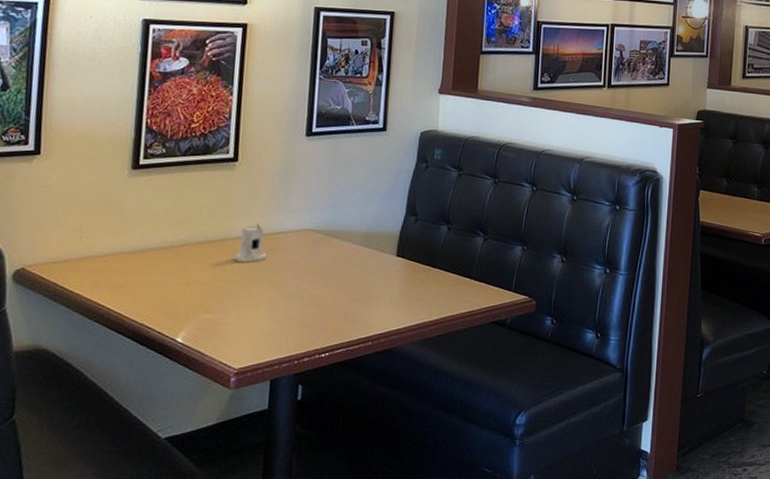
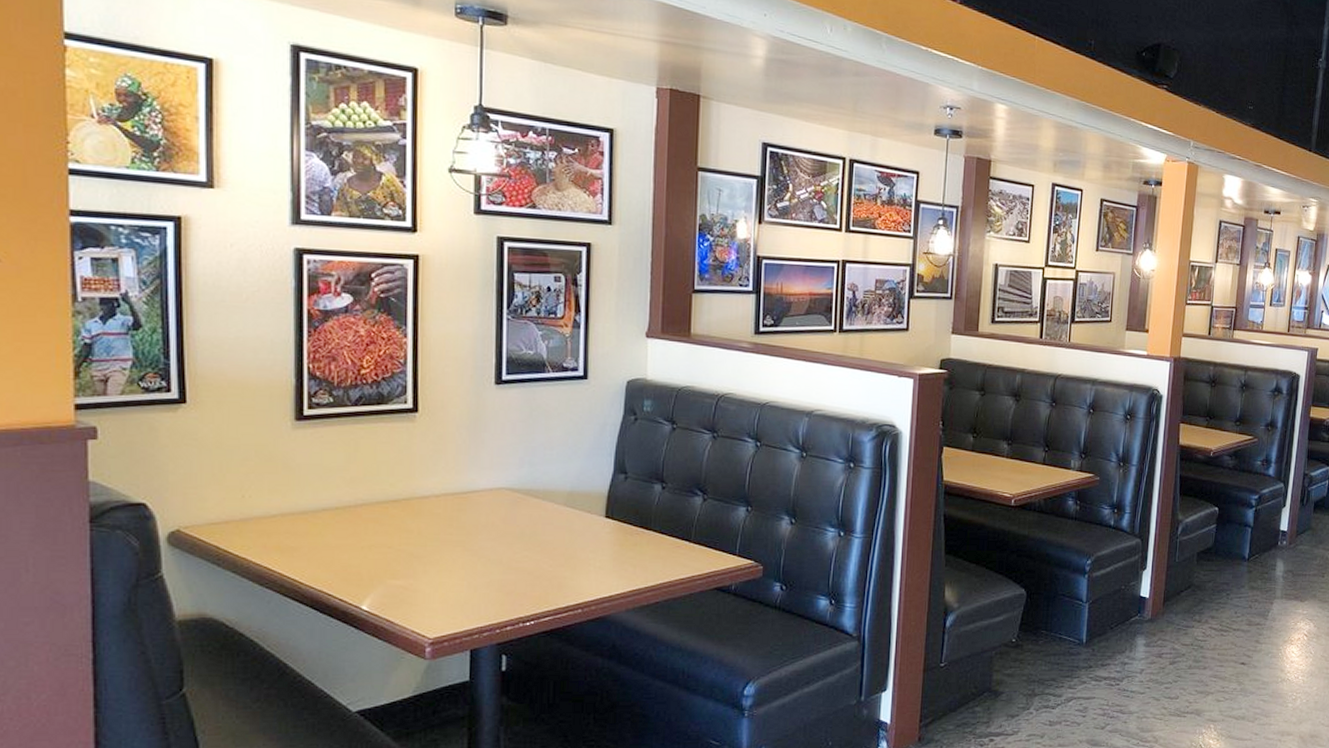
candle: present [234,223,267,262] -> none [421,481,458,524]

